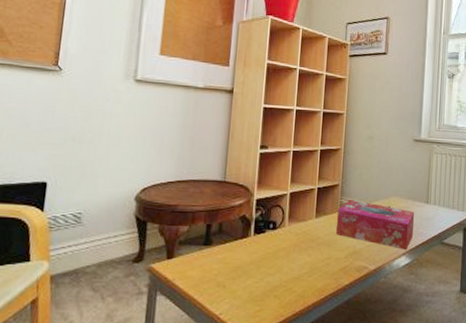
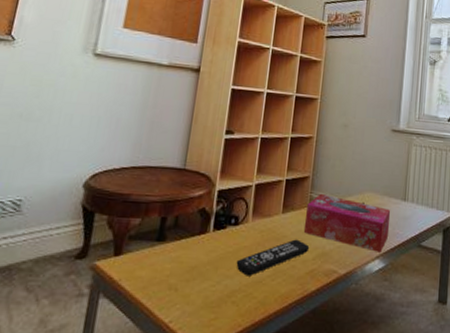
remote control: none [276,240,342,273] -> present [236,239,310,276]

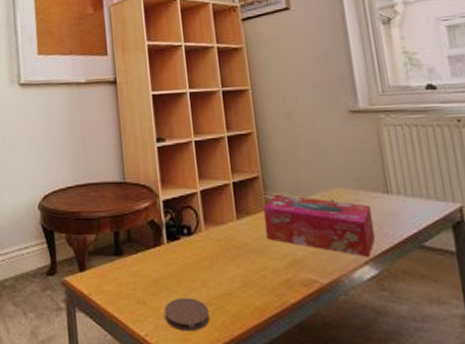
coaster: none [193,284,238,317] -> present [164,297,210,332]
remote control: present [236,239,310,276] -> none [199,247,278,288]

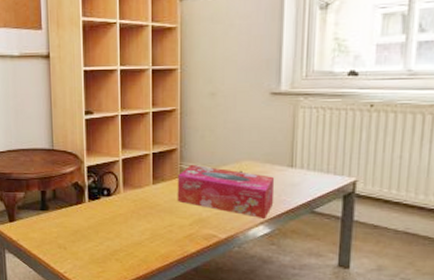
coaster: present [164,297,210,332] -> none [82,245,120,271]

